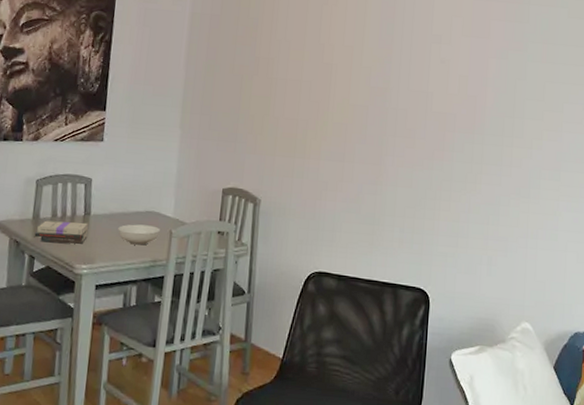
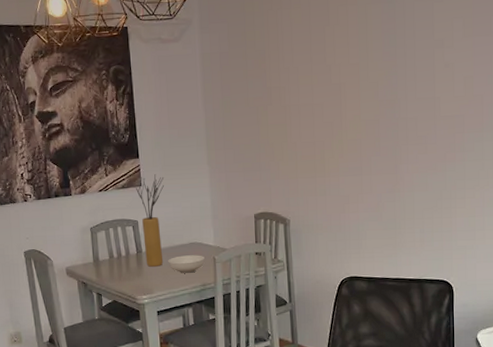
books: present [34,220,89,244] -> none [97,259,143,281]
vase: none [92,130,129,233] -> present [136,174,164,267]

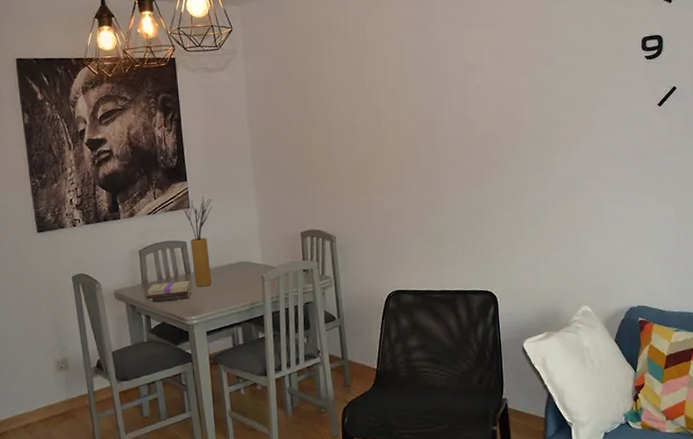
books: none [97,259,143,281] -> present [146,280,192,303]
bowl: present [168,255,205,273] -> none [216,274,253,293]

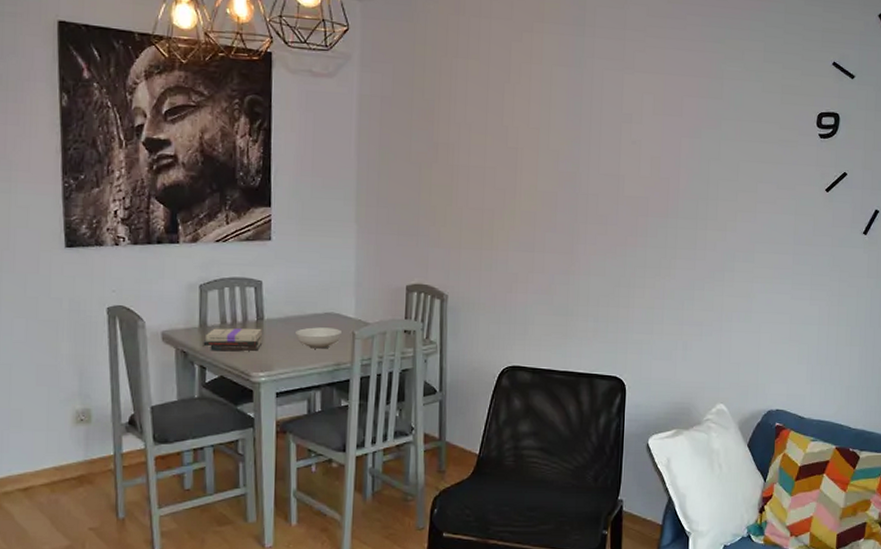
vase: present [184,196,212,287] -> none [264,227,299,338]
bowl: none [216,274,253,293] -> present [295,327,342,349]

